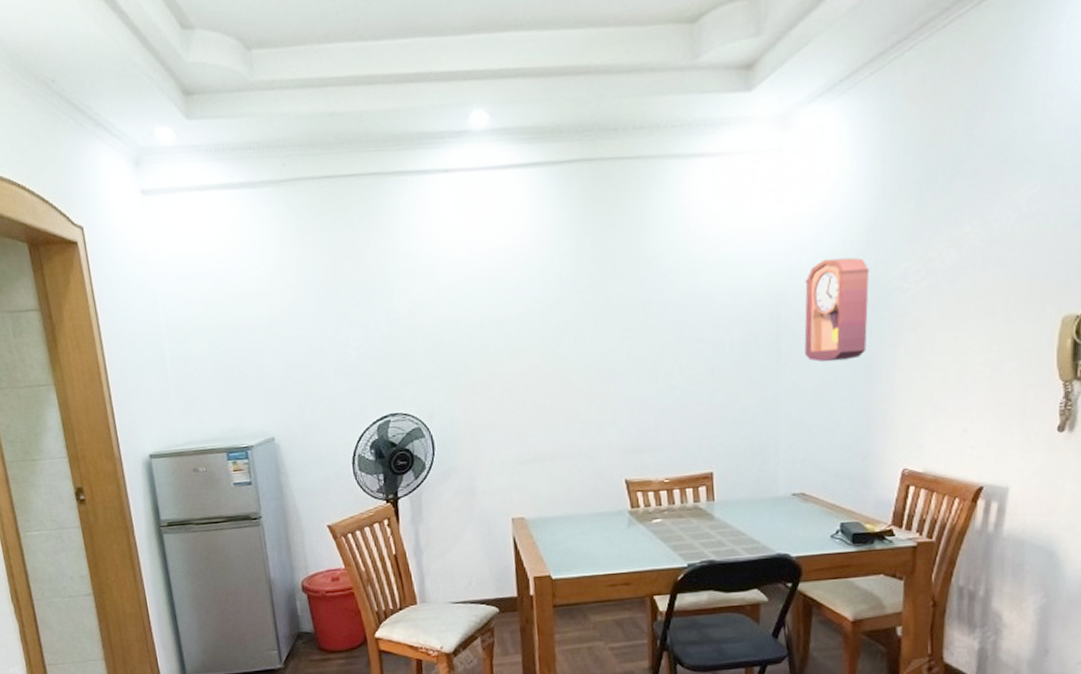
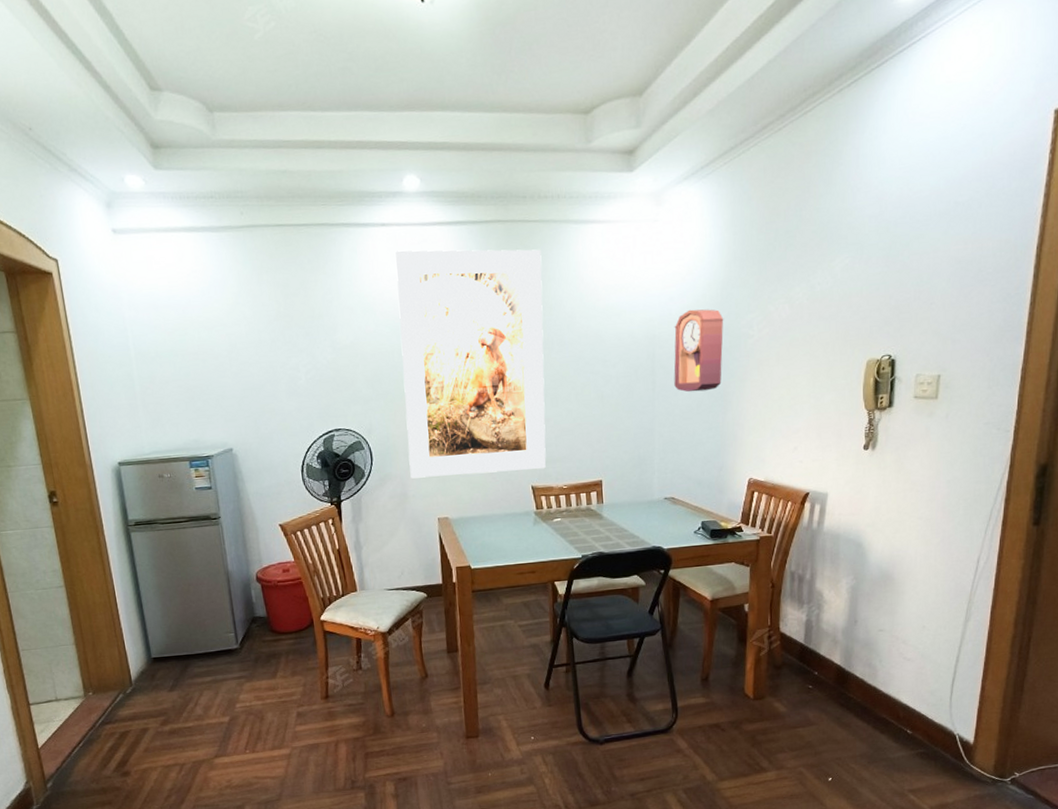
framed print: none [460,191,643,472] -> present [395,249,546,479]

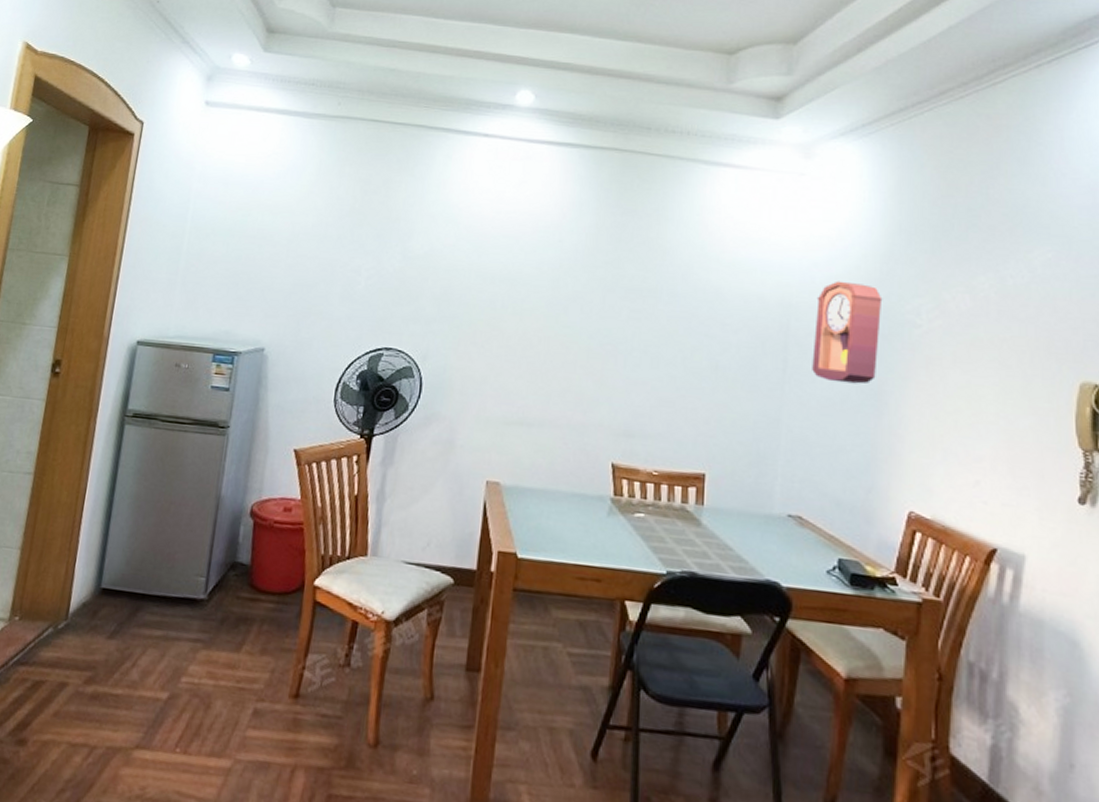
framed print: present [395,249,546,479] -> none [462,164,661,444]

